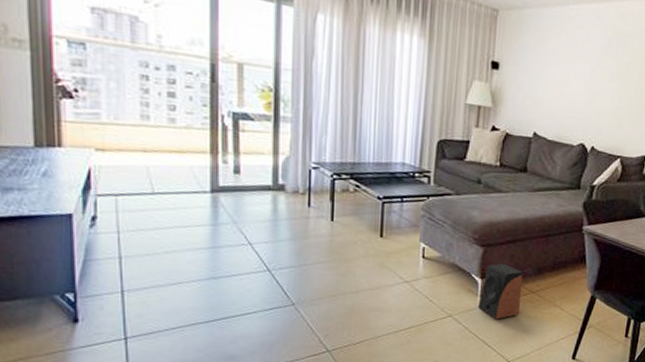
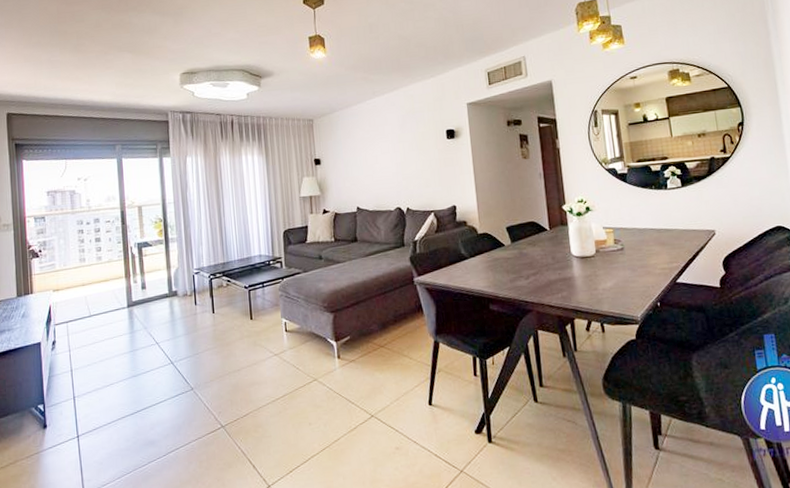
speaker: present [477,263,523,319] -> none [336,324,373,377]

